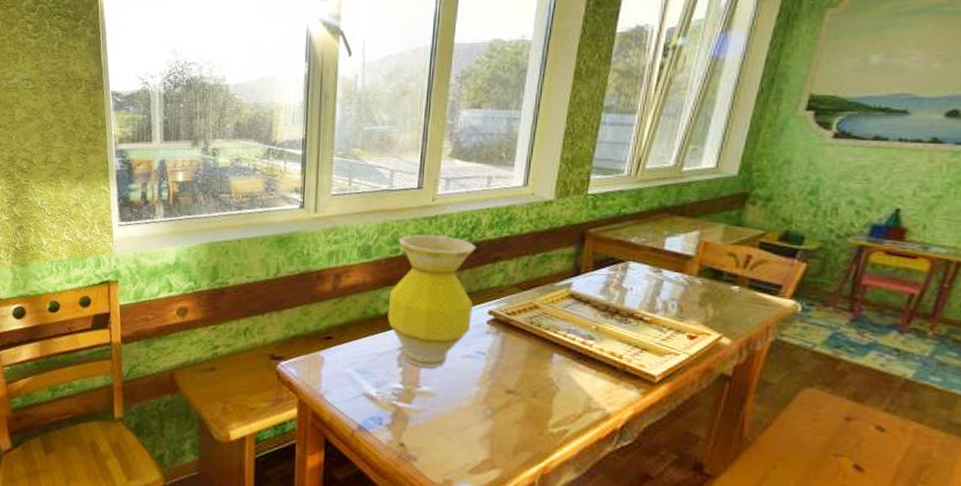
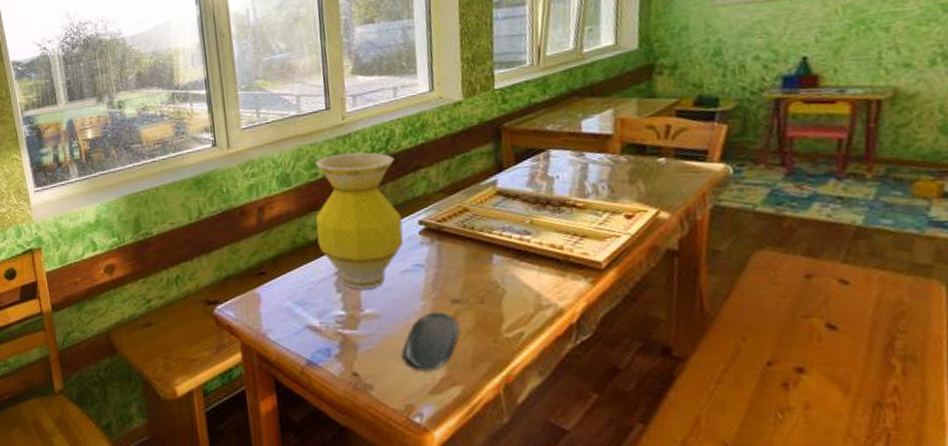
oval tray: none [448,398,509,452] -> present [401,312,460,371]

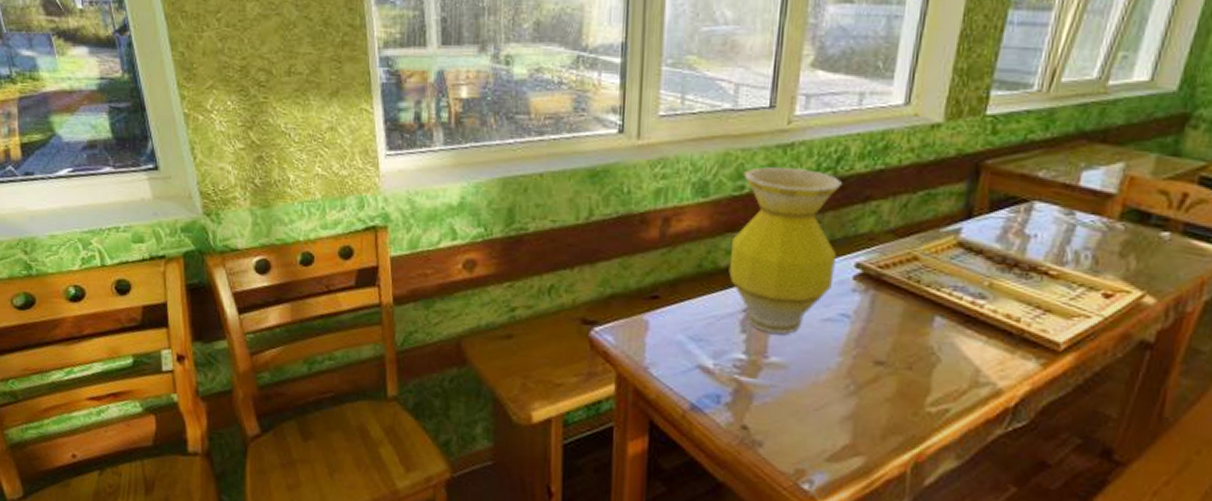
oval tray: present [401,312,460,371] -> none [802,371,878,436]

